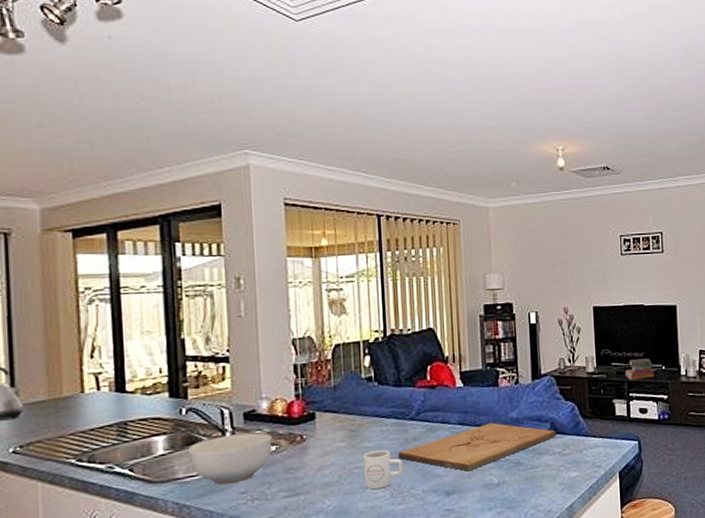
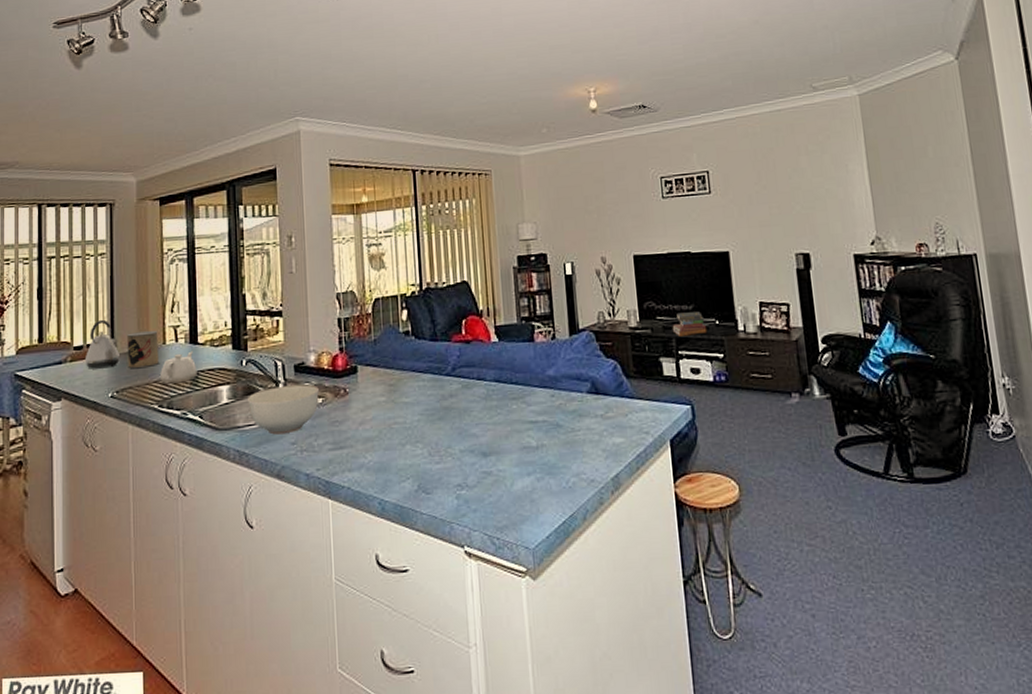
tin can: none [33,377,76,421] -> present [127,330,159,369]
teapot: none [78,400,126,437] -> present [160,351,198,384]
mug: present [363,450,403,490] -> none [402,406,440,447]
cutting board: present [397,422,557,472] -> none [434,380,598,432]

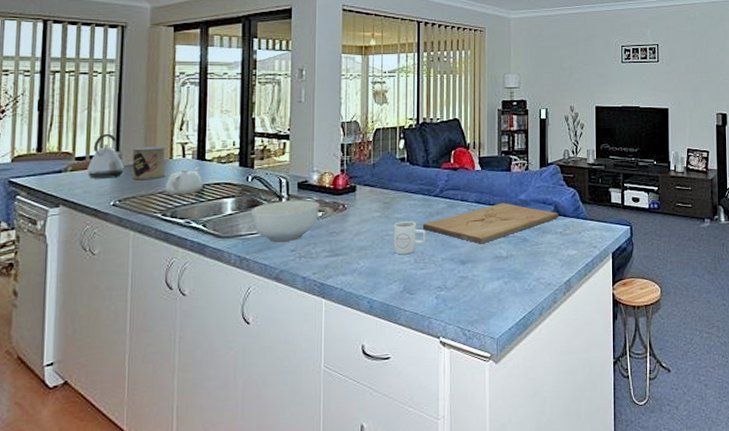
mug: none [402,406,440,447] -> present [393,221,426,255]
cutting board: none [434,380,598,432] -> present [422,203,559,244]
books: present [672,312,707,336] -> none [621,154,647,172]

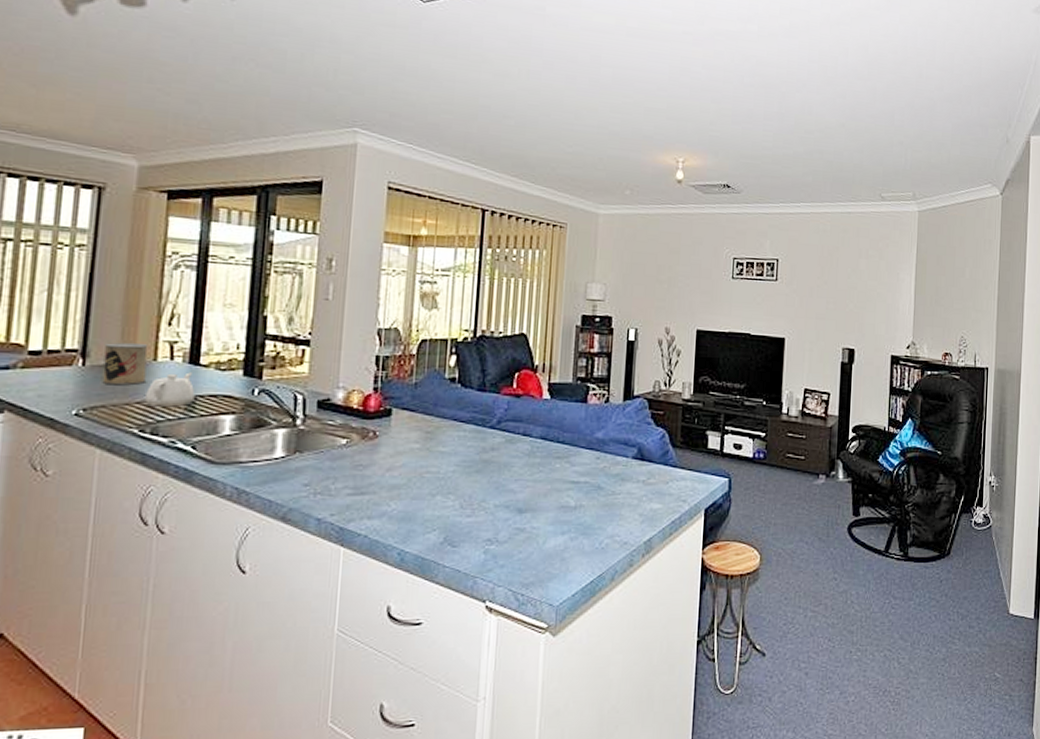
kettle: present [86,133,124,179] -> none [42,322,93,381]
bowl: present [250,200,319,243] -> none [254,422,344,474]
mug: present [393,221,426,255] -> none [434,457,477,498]
cutting board: present [422,203,559,244] -> none [472,440,643,490]

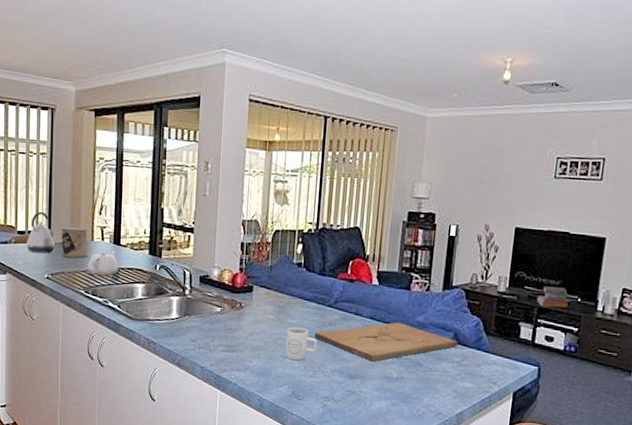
kettle: none [42,322,93,381] -> present [26,211,55,254]
mug: none [434,457,477,498] -> present [285,327,318,361]
cutting board: none [472,440,643,490] -> present [314,322,458,362]
books: none [722,390,755,413] -> present [536,286,569,309]

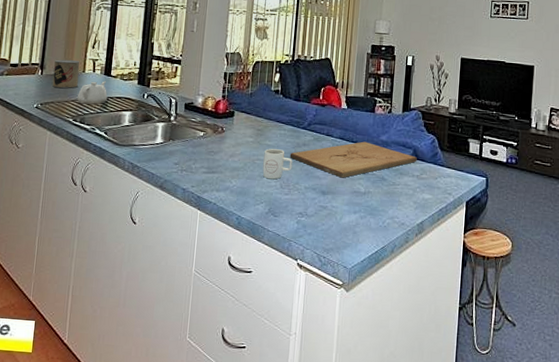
kettle: present [26,211,55,254] -> none [18,45,47,85]
books: present [536,286,569,309] -> none [481,107,508,126]

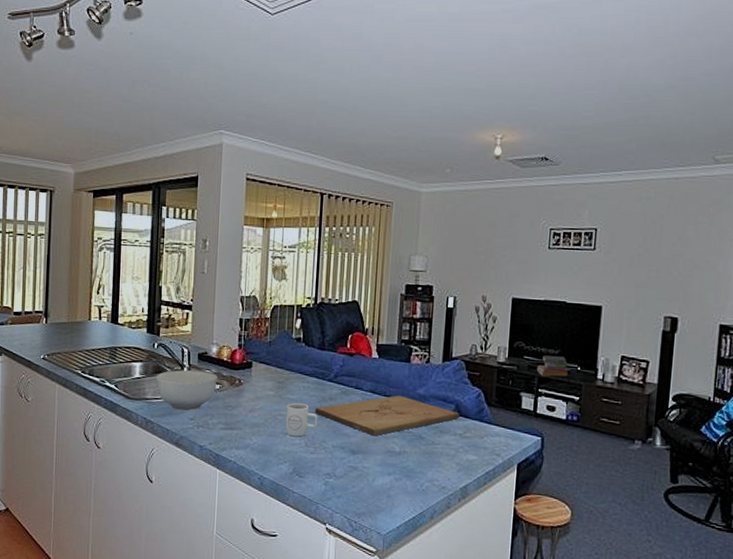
tin can: present [52,59,80,89] -> none [58,306,85,338]
teapot: present [77,81,108,105] -> none [85,329,116,356]
bowl: none [144,118,202,156] -> present [155,370,217,410]
books: none [481,107,508,126] -> present [536,355,569,378]

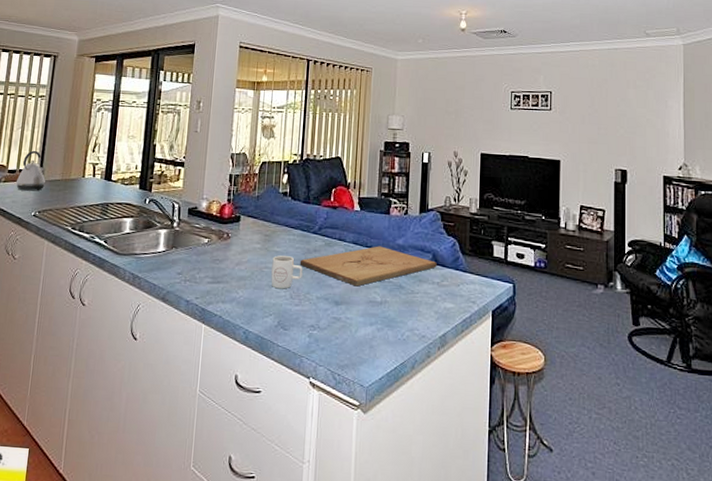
kettle: none [22,292,52,334] -> present [15,150,45,191]
bowl: present [155,370,217,410] -> none [145,224,206,265]
books: present [536,355,569,378] -> none [505,206,534,227]

